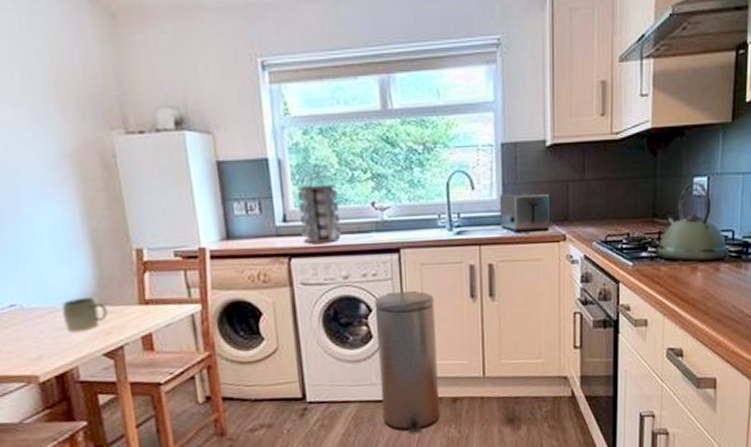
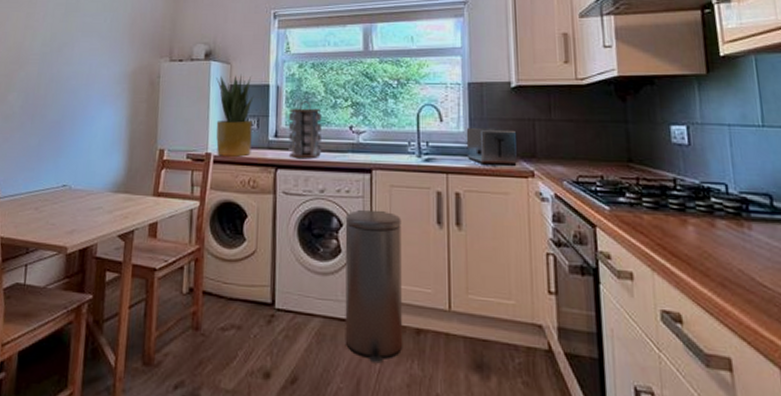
mug: present [61,298,108,333] -> none [96,185,129,214]
planter: none [196,146,256,250] -> present [216,74,254,157]
kettle: present [655,182,729,261] -> none [634,130,725,215]

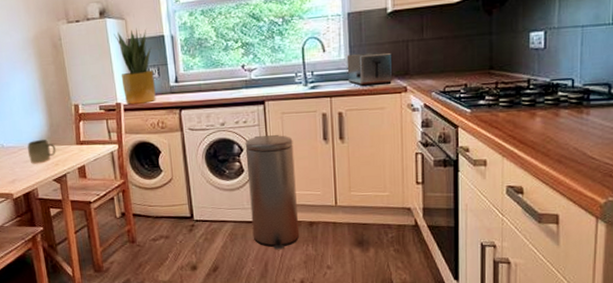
mug: none [96,185,129,214] -> present [27,140,56,164]
spice rack: present [288,101,322,159] -> none [185,47,219,99]

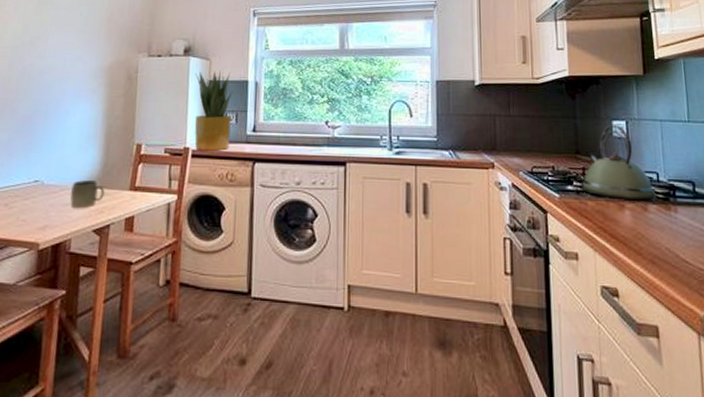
pedal bin: present [245,134,300,250] -> none [318,200,373,346]
toaster: present [346,52,393,87] -> none [434,122,480,159]
kettle: none [493,36,569,108] -> present [581,125,656,200]

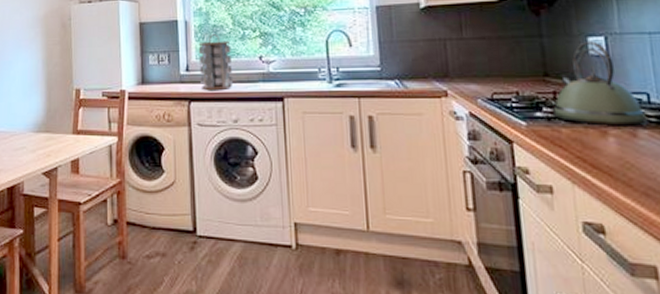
mug: present [70,180,105,209] -> none [19,126,50,153]
planter: present [194,70,233,151] -> none [125,11,164,92]
spice rack: none [266,97,299,153] -> present [198,34,234,91]

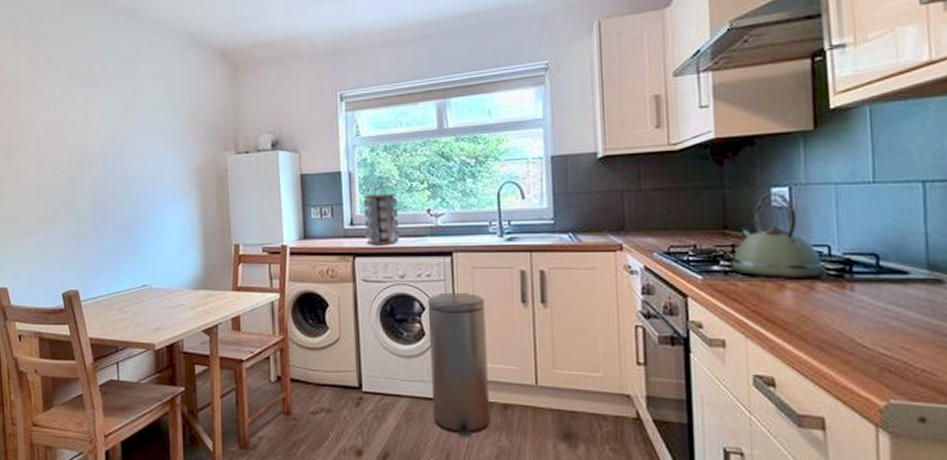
pedal bin: none [260,137,324,284] -> present [427,292,491,438]

